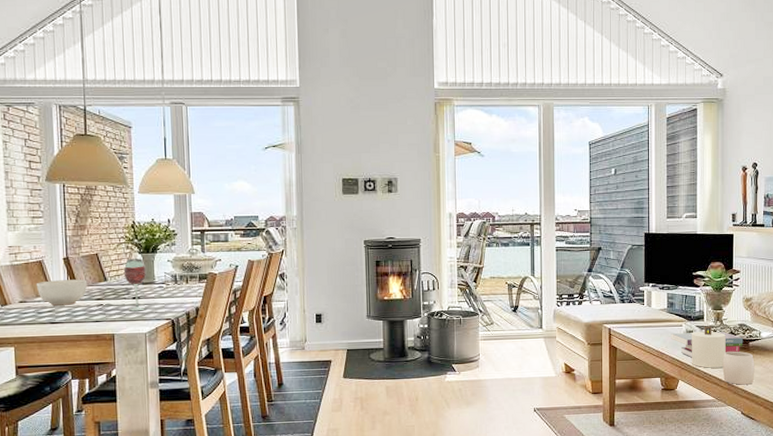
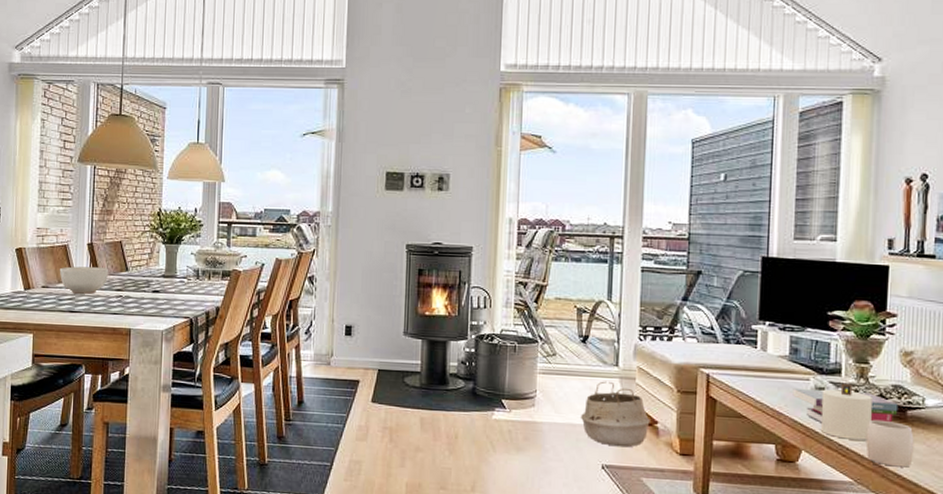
wineglass: present [123,259,147,312] -> none [145,249,169,306]
woven basket: none [515,341,569,393] -> present [580,381,650,448]

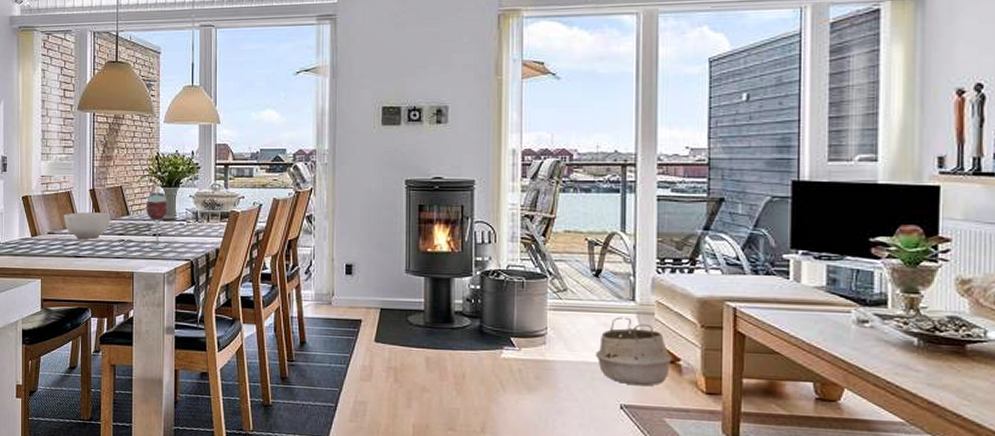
wineglass: none [145,249,169,306] -> present [145,193,168,249]
books: present [793,389,899,423] -> none [832,322,956,359]
candle: present [820,383,872,440] -> none [865,315,925,377]
mug: present [865,419,914,468] -> none [918,354,976,407]

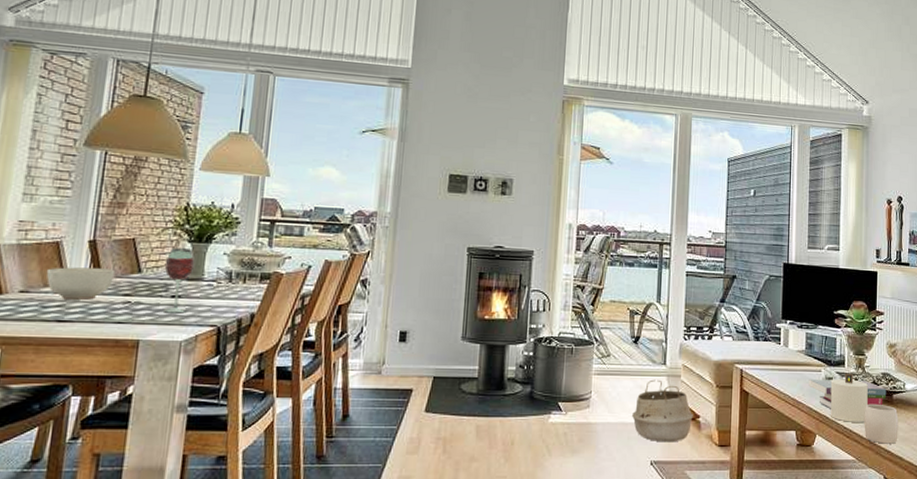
books: none [832,322,956,359] -> present [808,380,887,409]
candle: none [865,315,925,377] -> present [830,373,868,422]
mug: none [918,354,976,407] -> present [864,403,899,444]

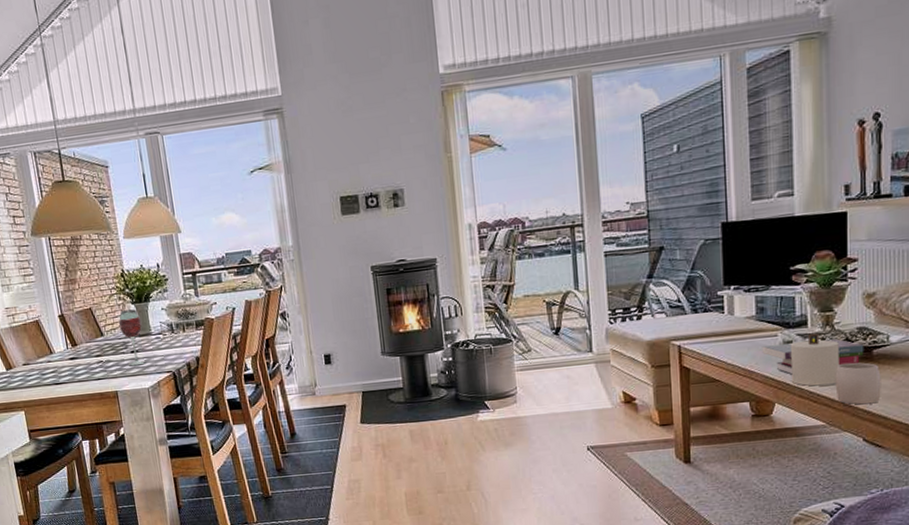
bowl: present [46,267,116,300] -> none [36,336,85,366]
woven basket: present [631,379,693,443] -> none [561,367,629,428]

